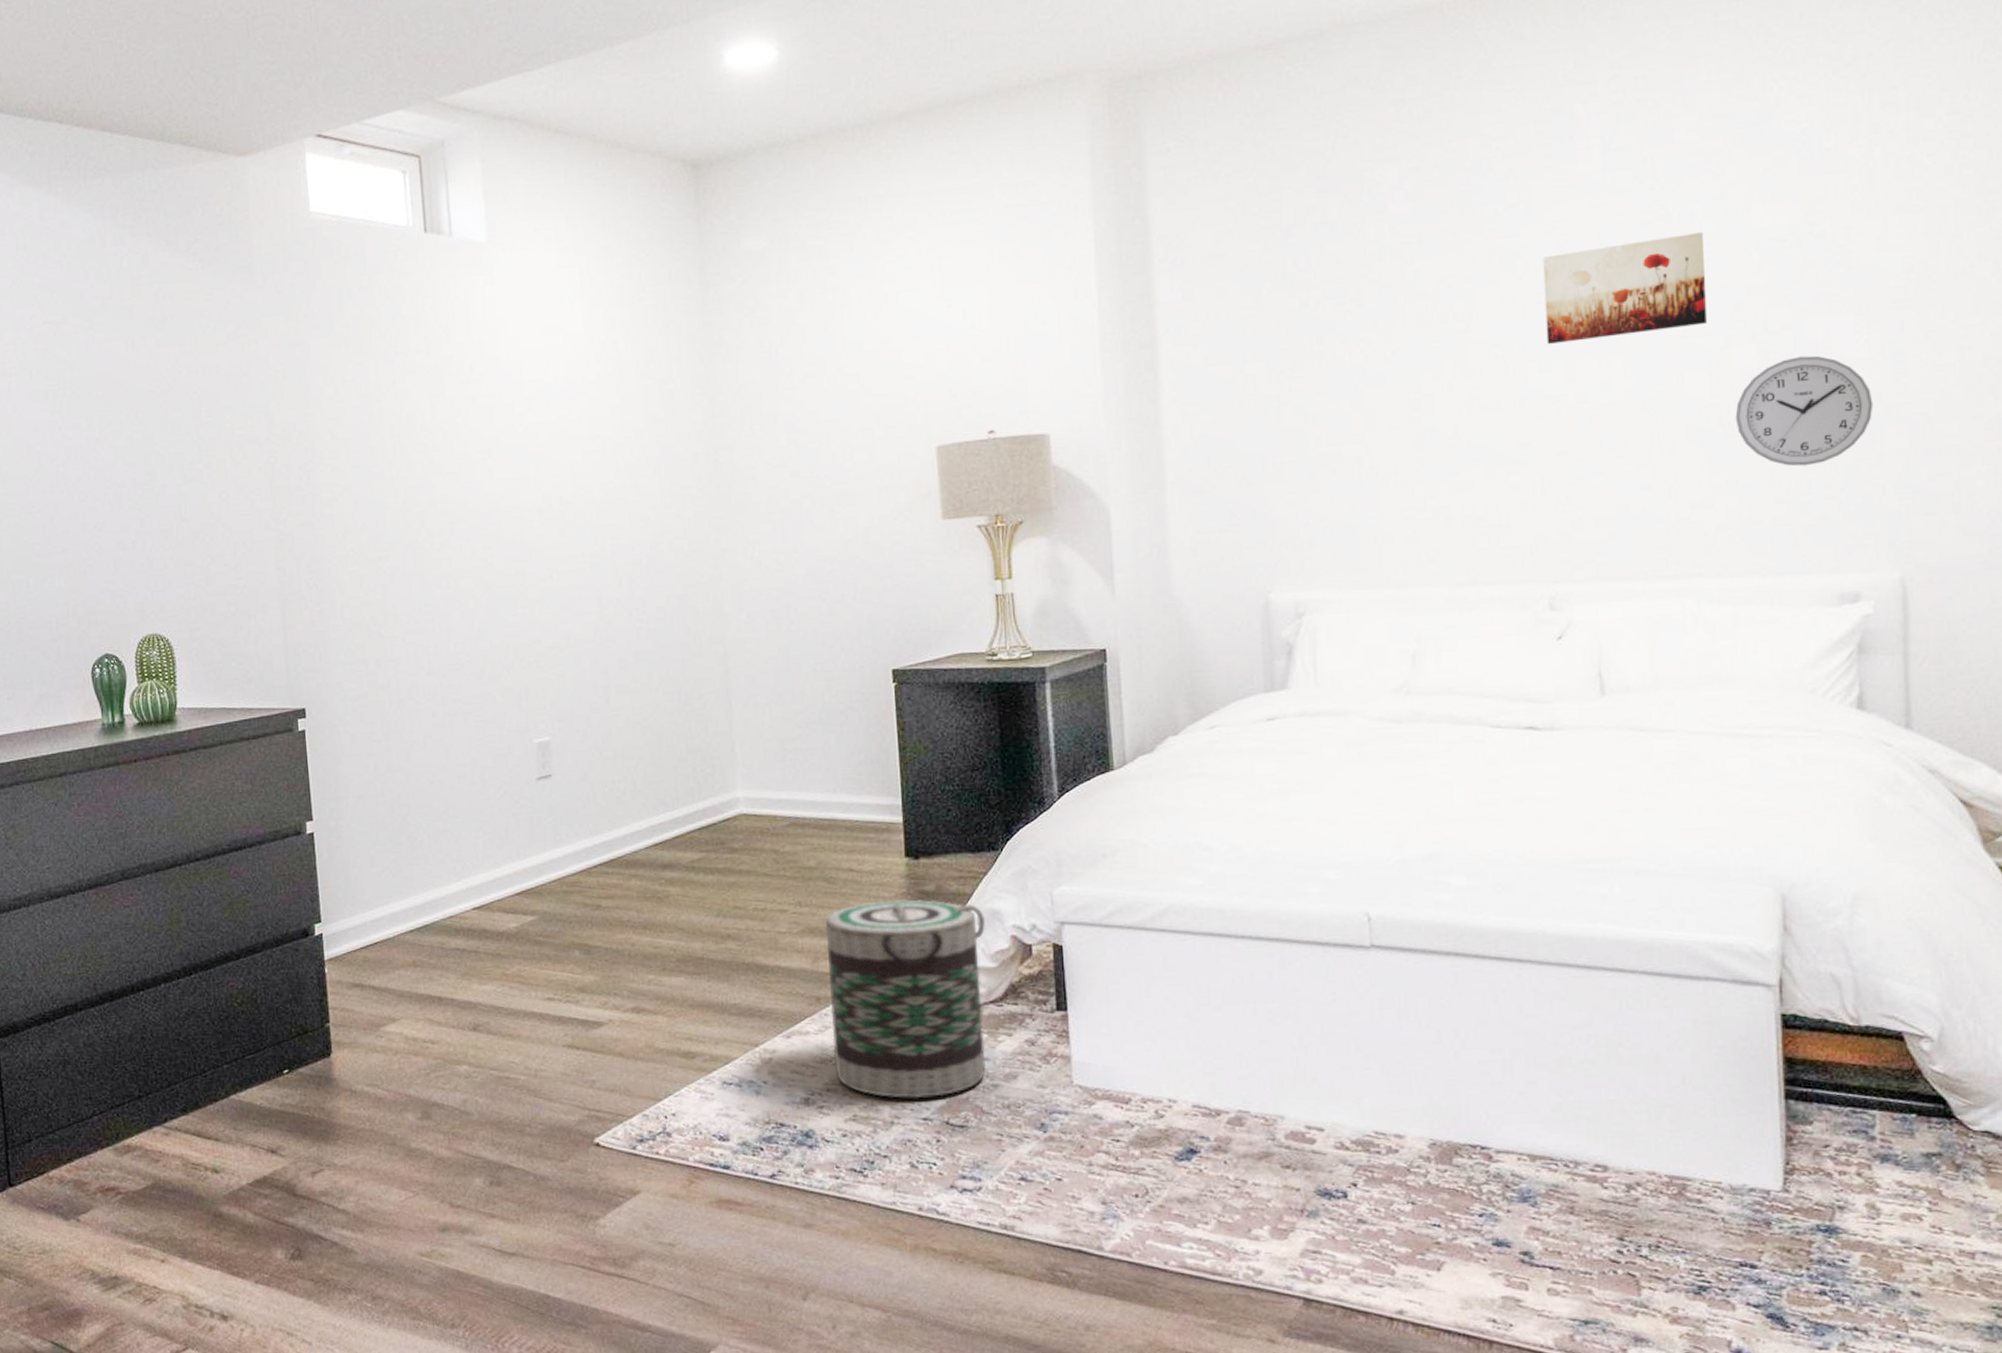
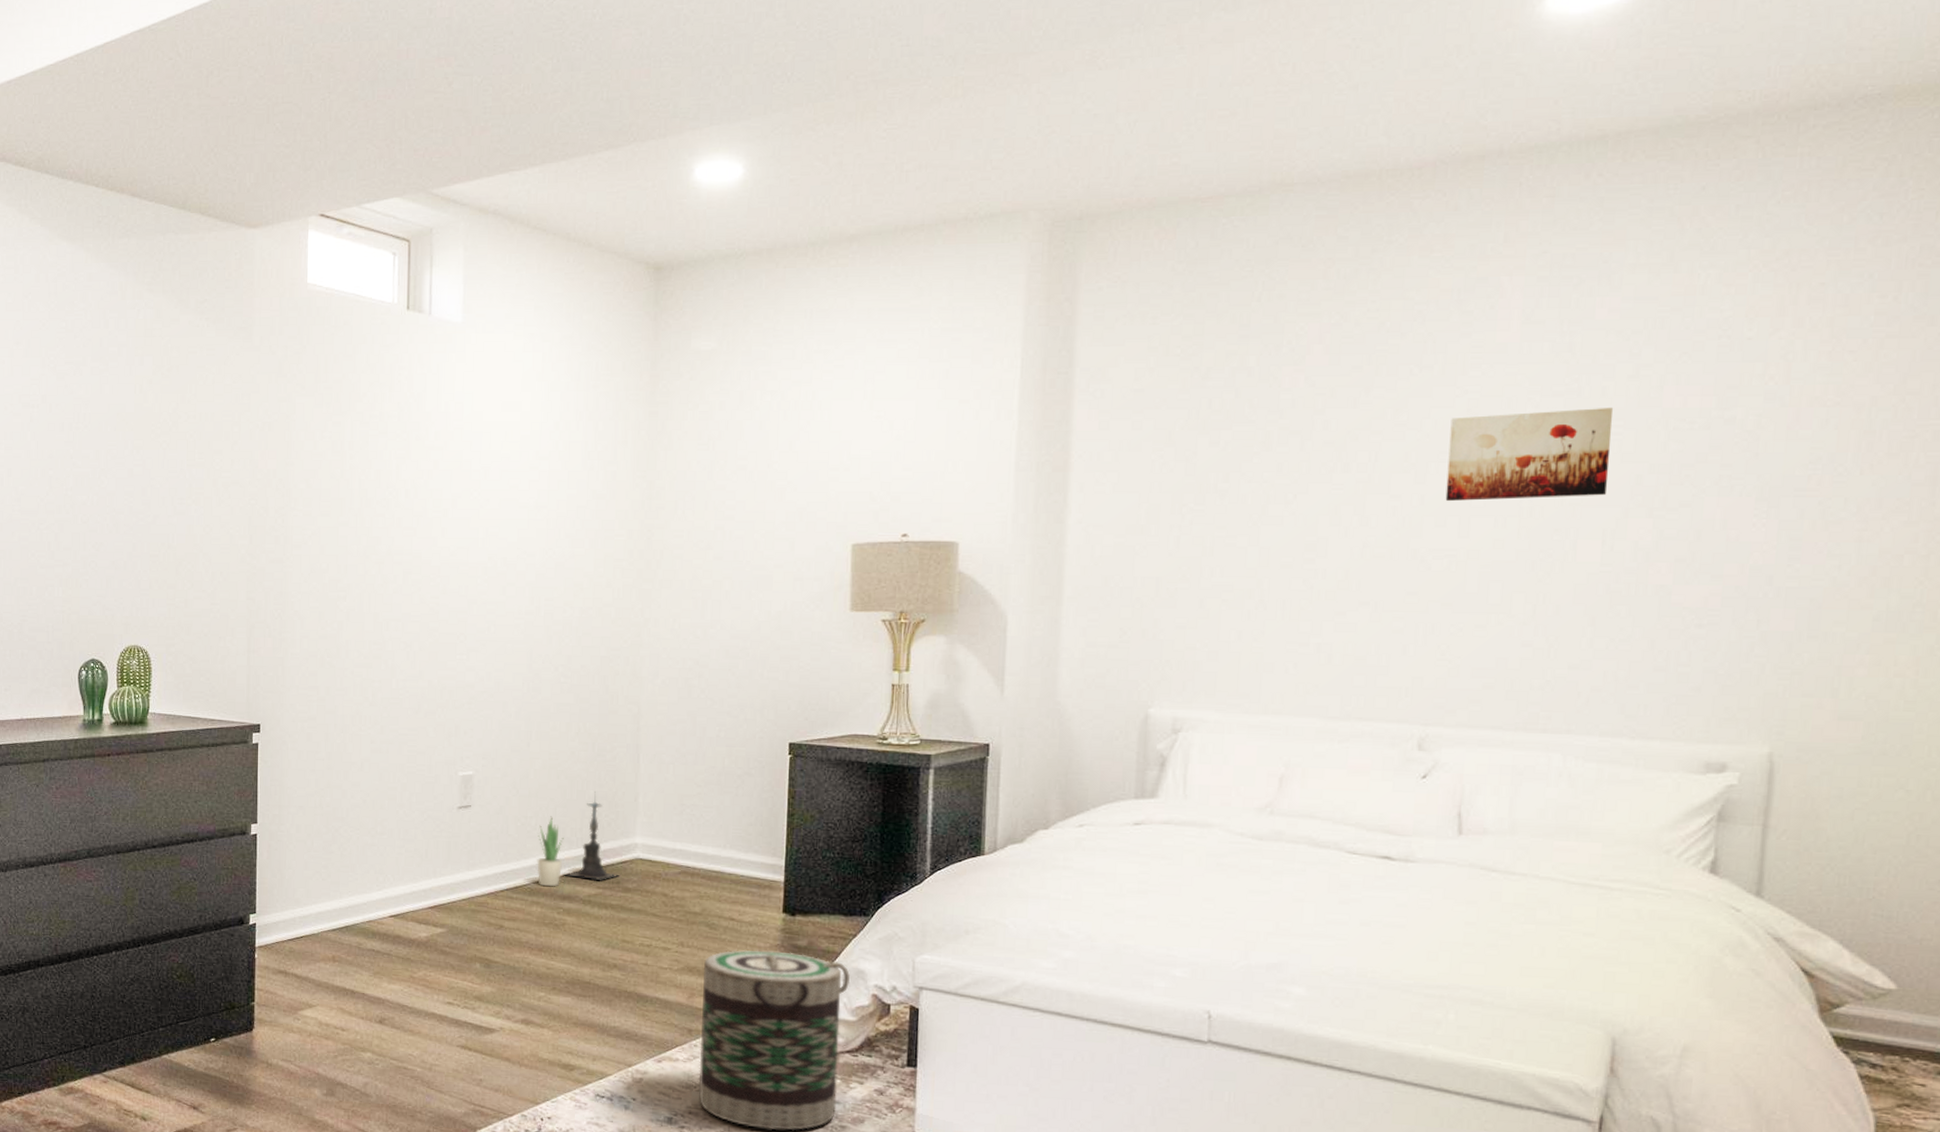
potted plant: none [629,777,660,857] -> present [537,816,564,887]
candle holder: none [661,745,723,844] -> present [563,792,619,881]
wall clock: present [1735,355,1874,467] -> none [1622,534,1763,639]

